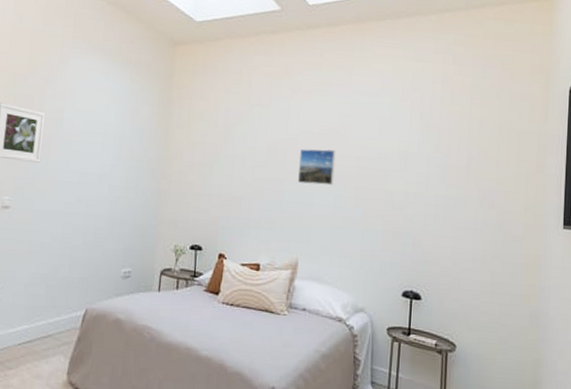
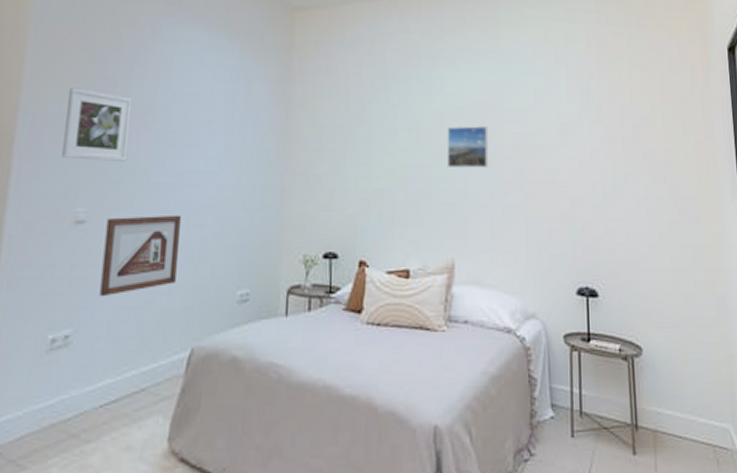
picture frame: none [19,205,80,265] -> present [99,214,181,297]

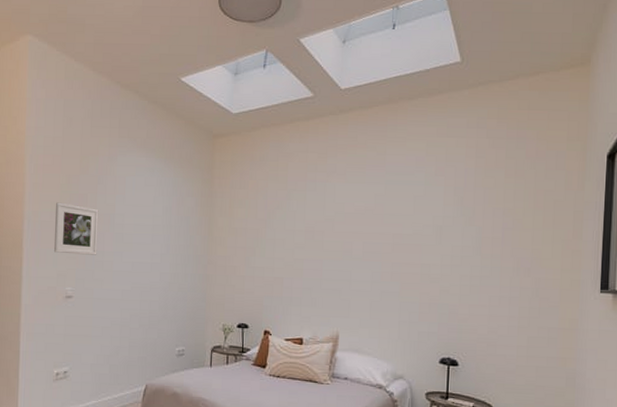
picture frame: present [99,214,181,297] -> none [84,293,135,348]
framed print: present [446,126,489,168] -> none [335,228,372,263]

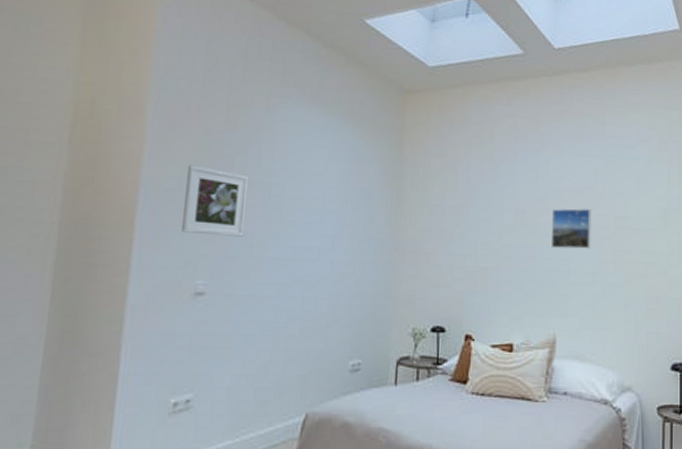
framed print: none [335,228,372,263] -> present [550,208,592,249]

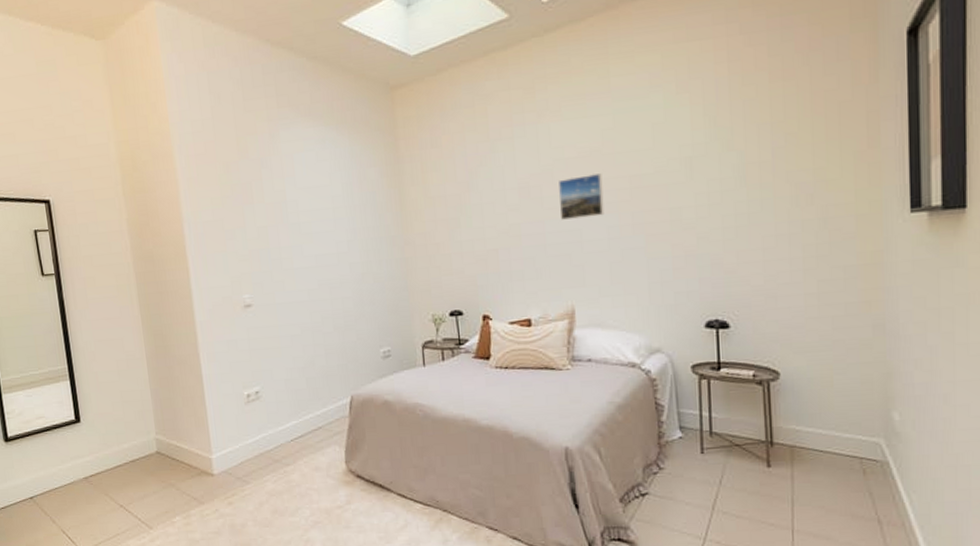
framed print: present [182,165,250,237] -> none [217,196,273,257]

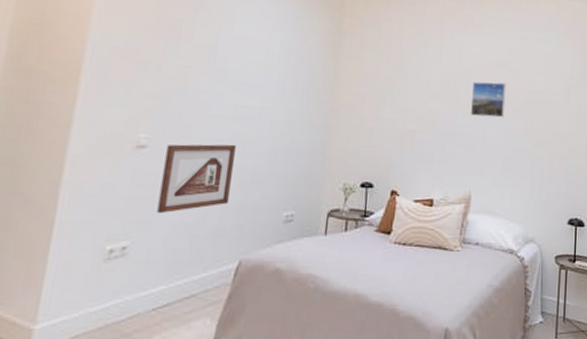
picture frame: none [267,292,330,362] -> present [157,144,236,214]

